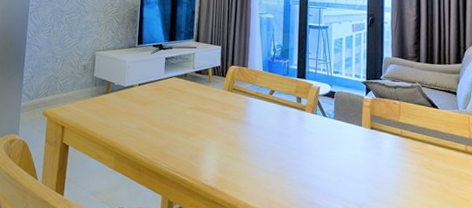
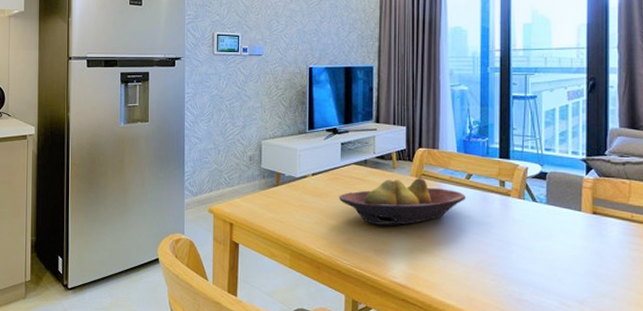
fruit bowl: none [161,91,269,133] -> present [339,177,466,225]

